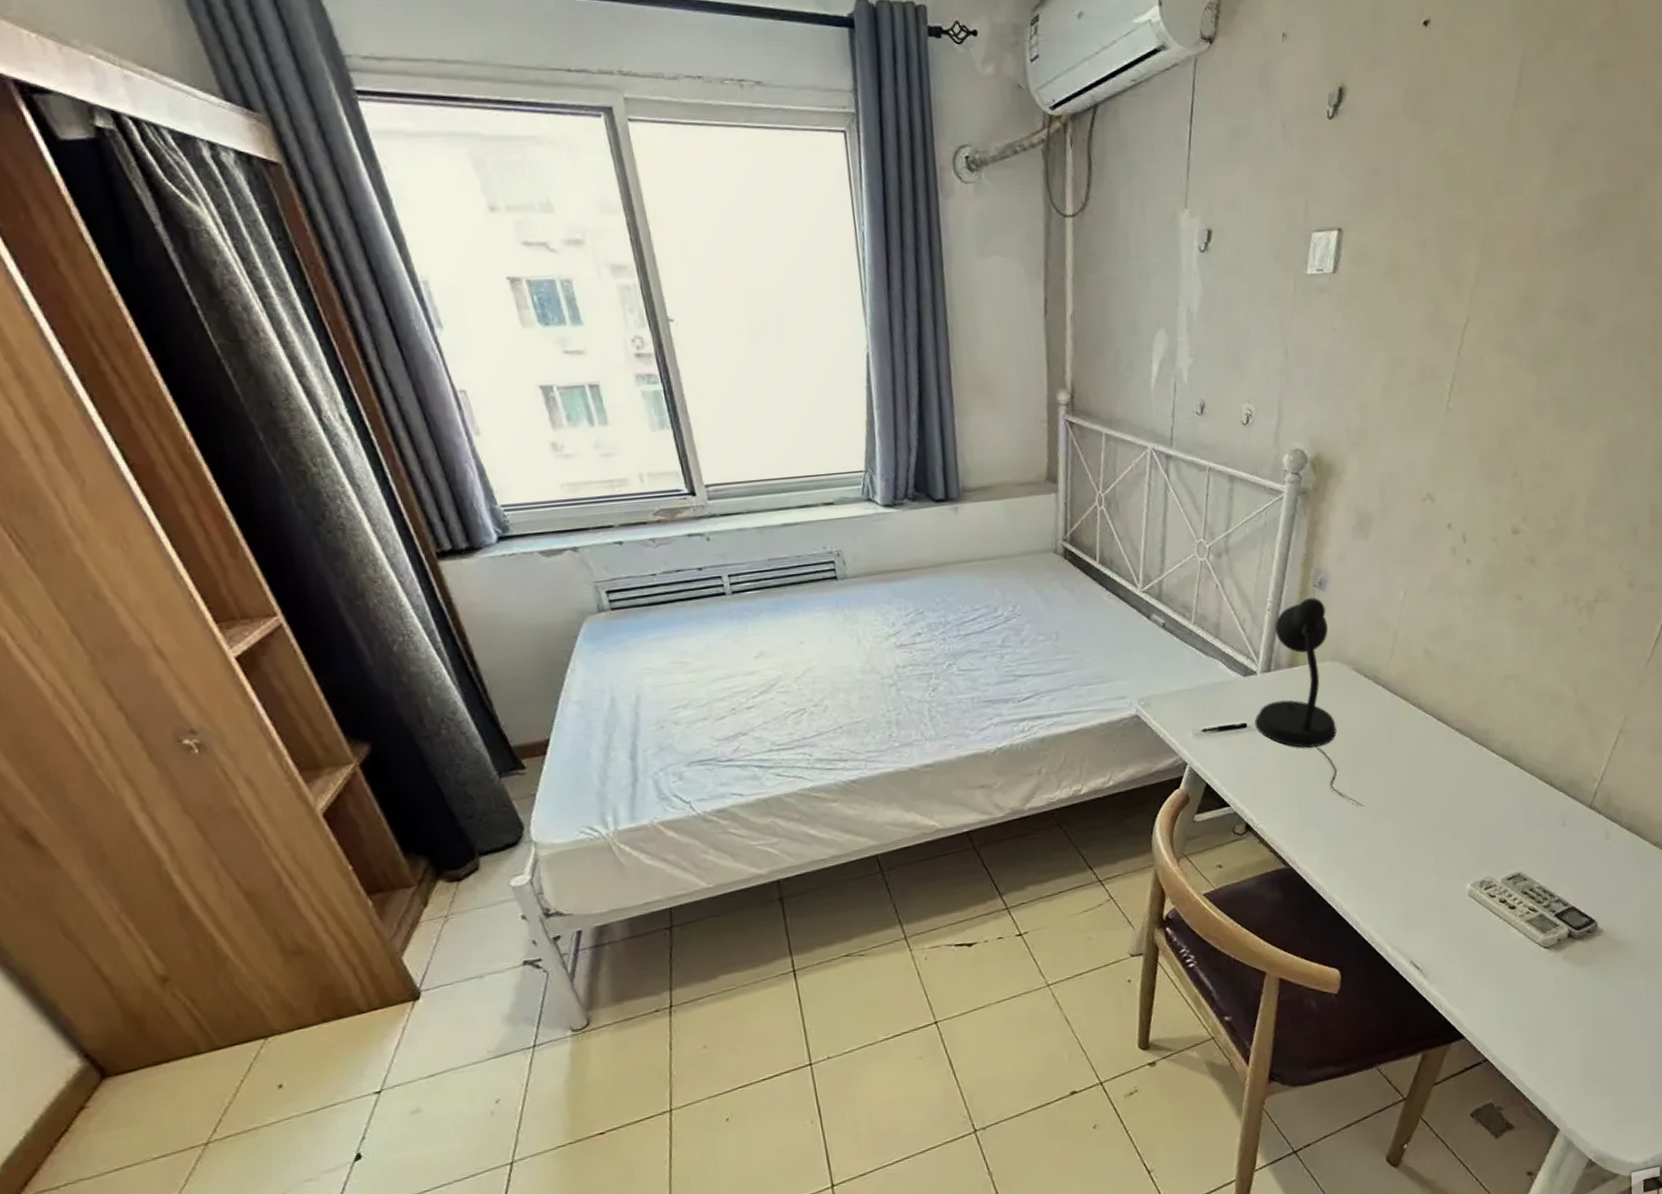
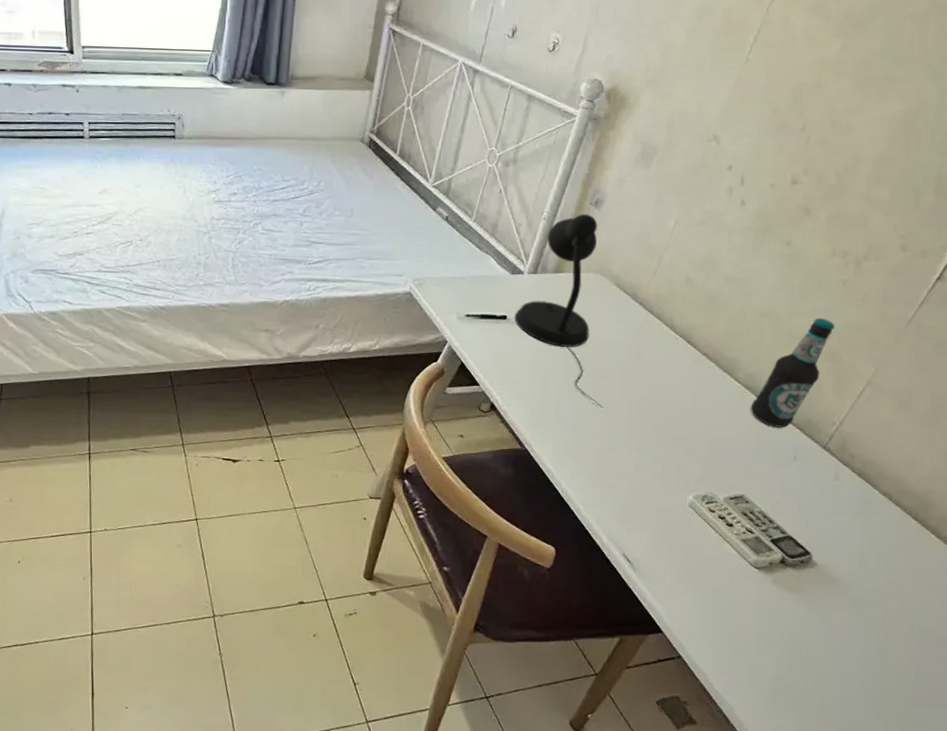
bottle: none [1511,670,1579,795] -> present [750,317,835,428]

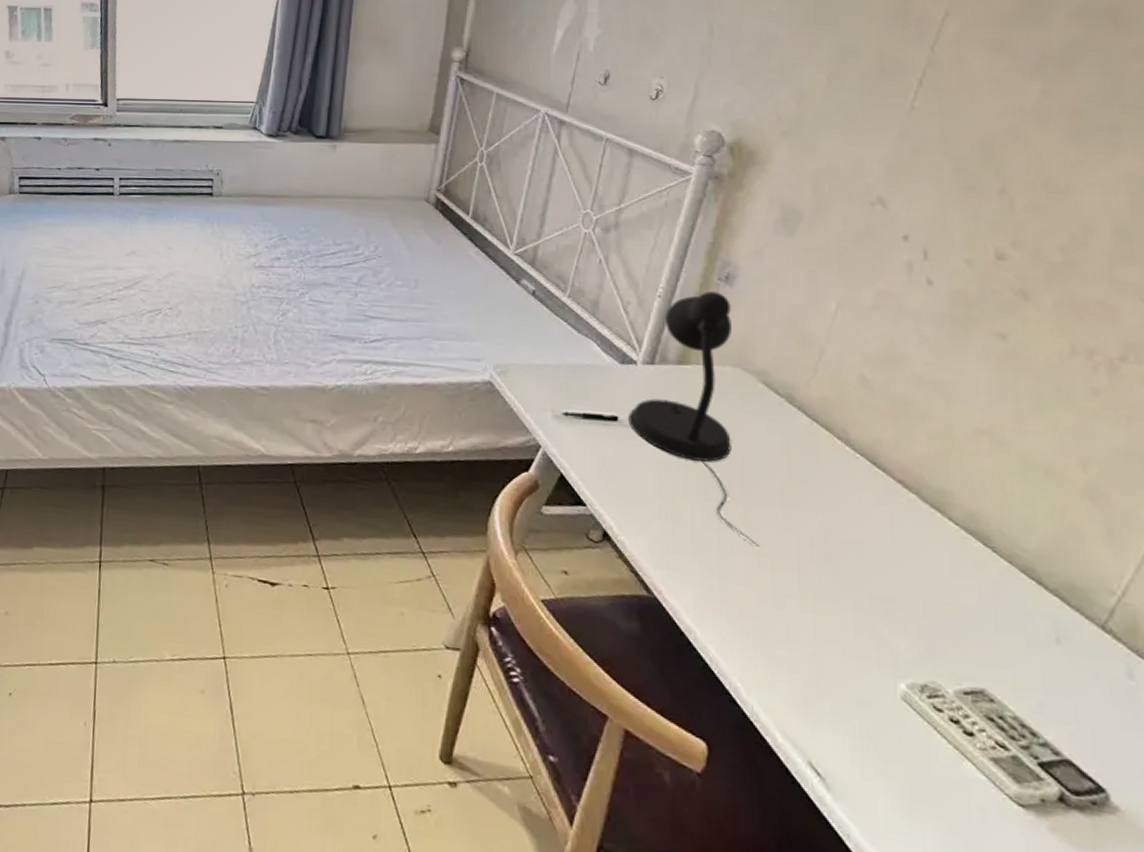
bottle: present [750,317,835,428] -> none [978,439,1091,594]

